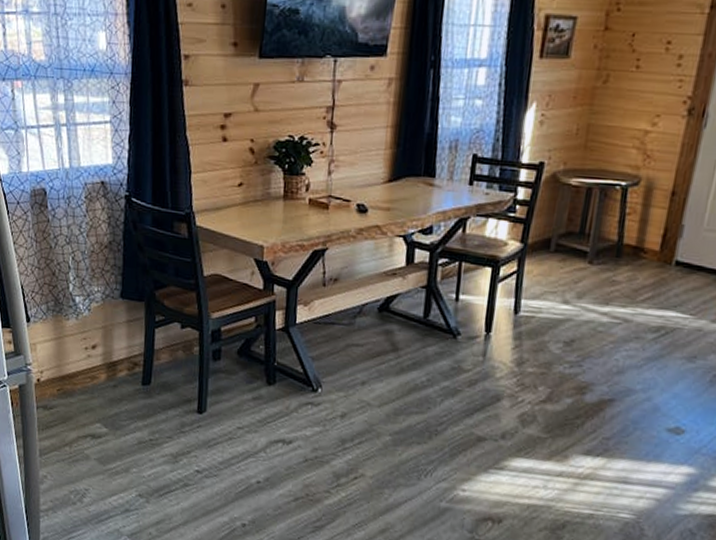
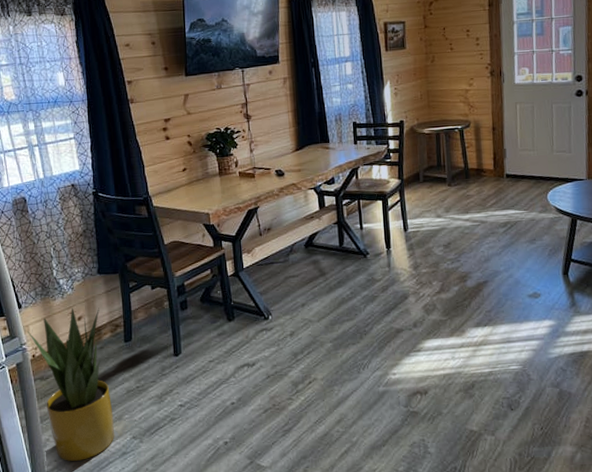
planter: none [34,333,120,508] -> present [28,308,115,462]

